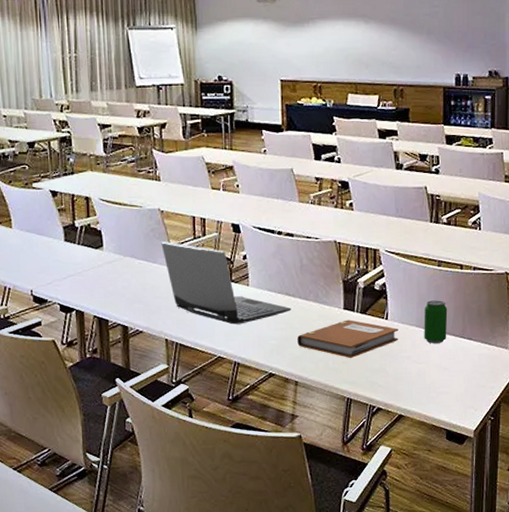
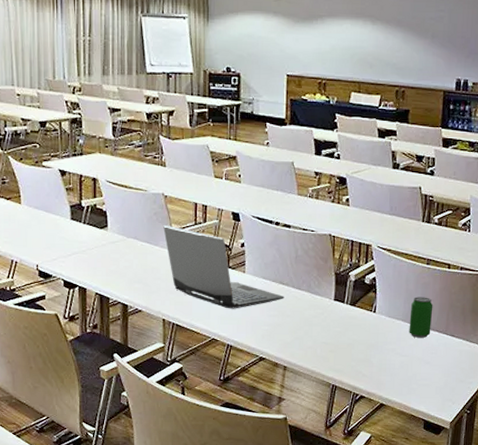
notebook: present [297,319,399,358] -> none [288,310,385,347]

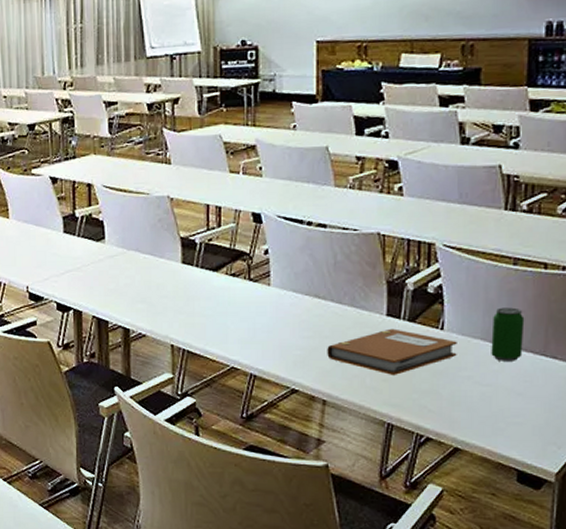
laptop computer: present [163,225,285,309] -> none [169,233,321,331]
notebook: none [288,310,385,347] -> present [327,328,457,375]

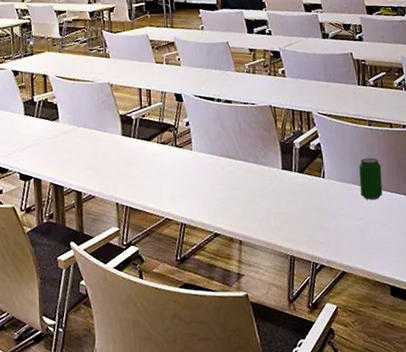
notebook: present [327,328,457,375] -> none [239,179,336,216]

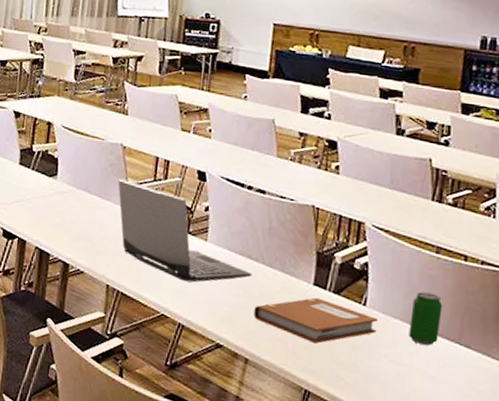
laptop computer: none [111,112,233,187] -> present [118,179,252,283]
notebook: none [239,179,336,216] -> present [254,297,378,344]

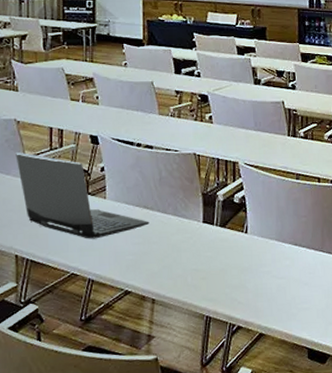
notebook: present [254,297,378,344] -> none [155,233,258,274]
beverage can: present [409,292,443,345] -> none [283,213,307,258]

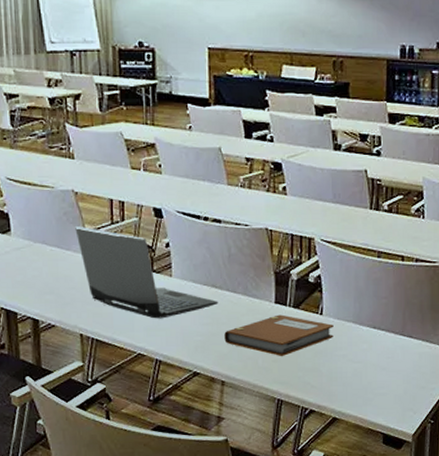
notebook: none [155,233,258,274] -> present [224,314,334,356]

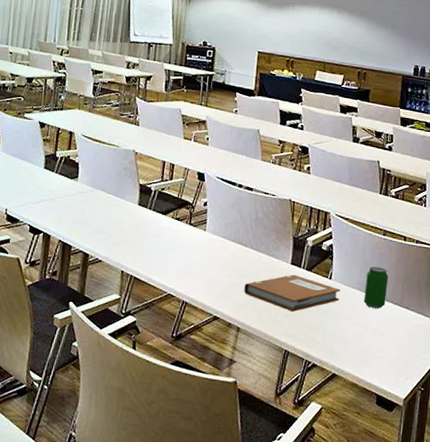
laptop computer: present [75,226,218,319] -> none [131,180,243,266]
beverage can: none [361,294,387,341] -> present [364,266,389,309]

